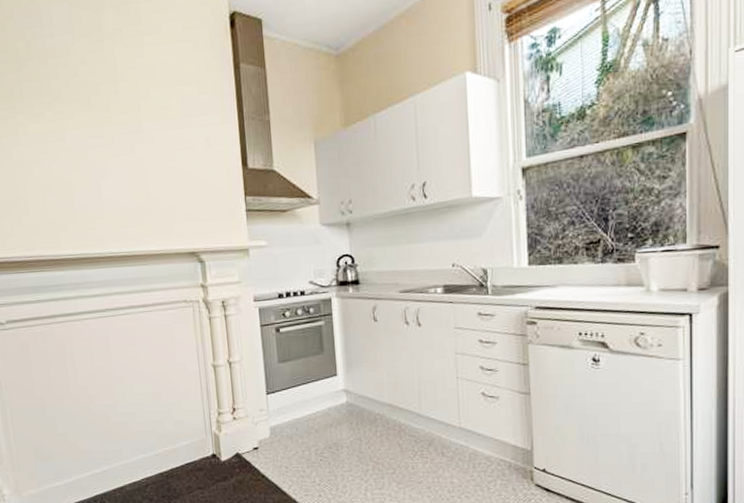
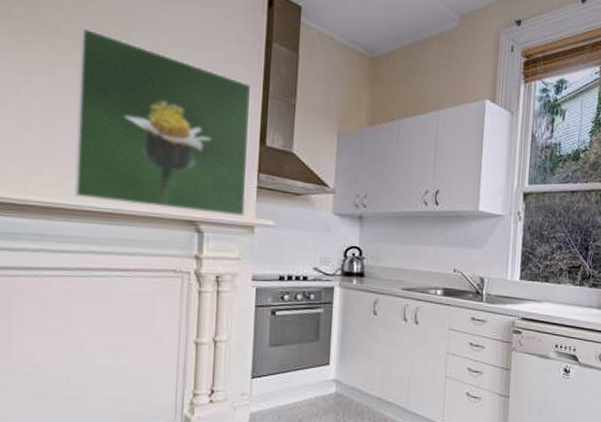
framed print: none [76,89,240,246] -> present [75,27,252,217]

